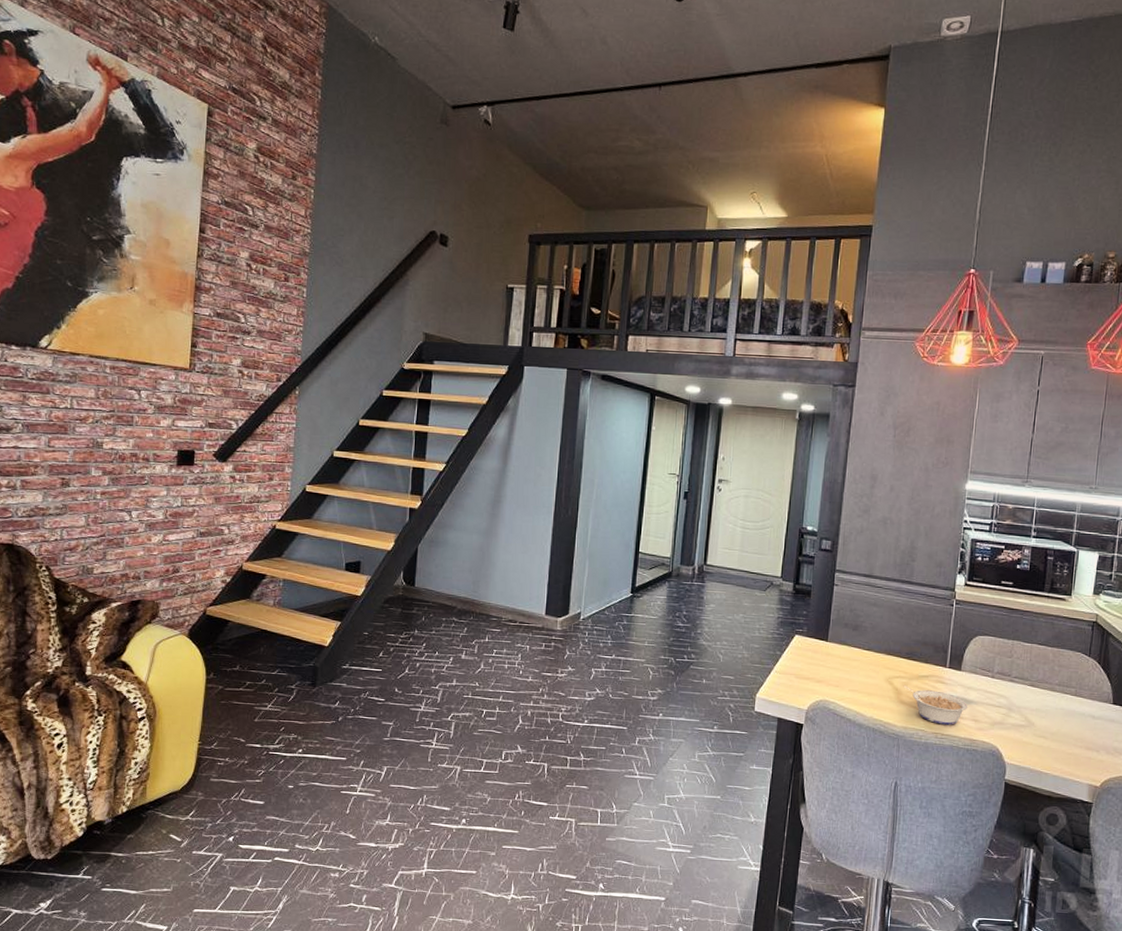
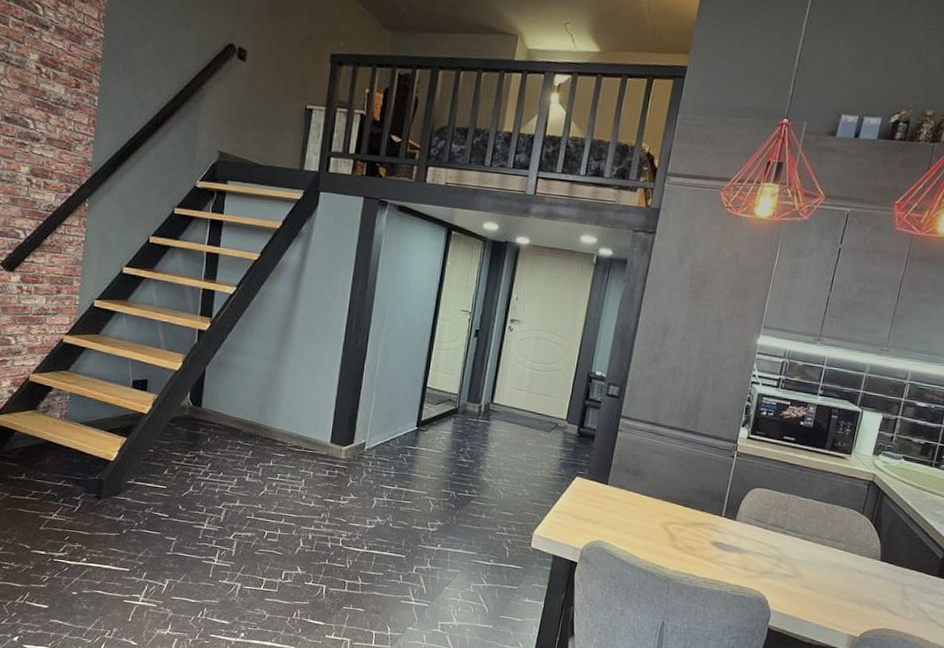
legume: present [903,685,969,725] -> none [678,531,740,572]

